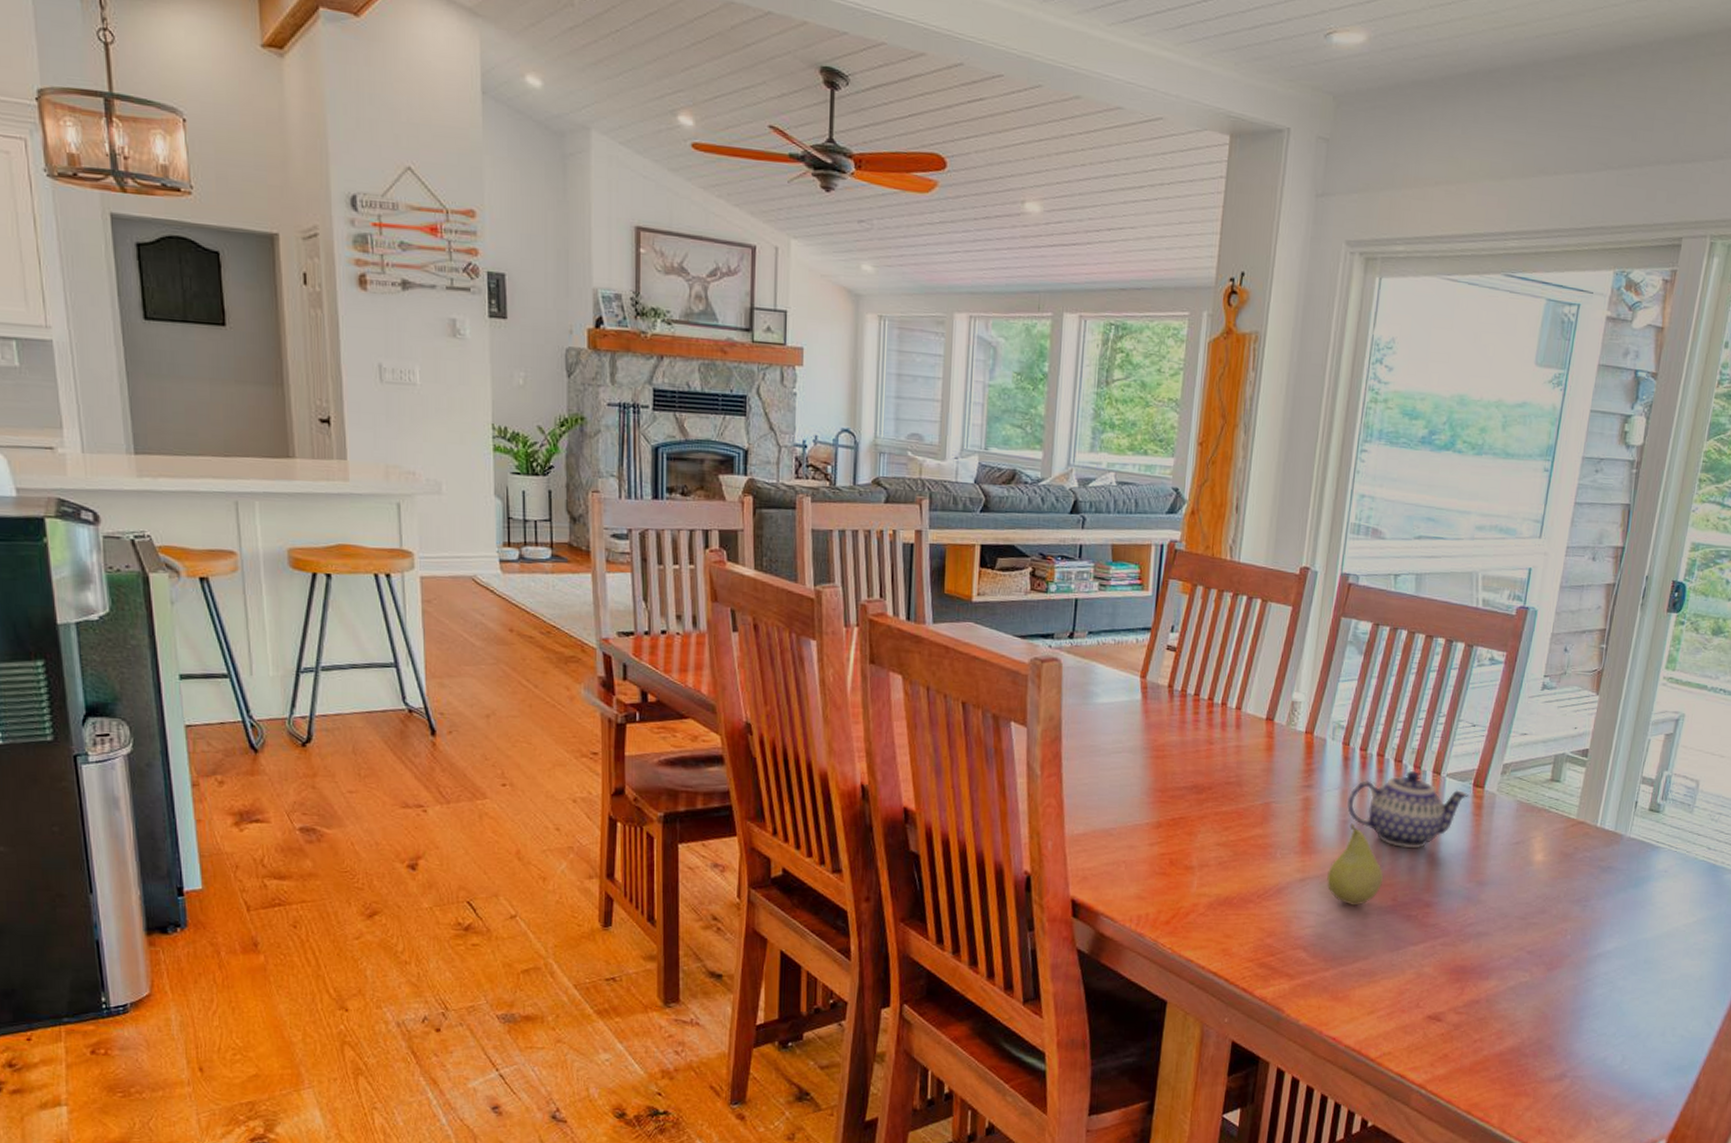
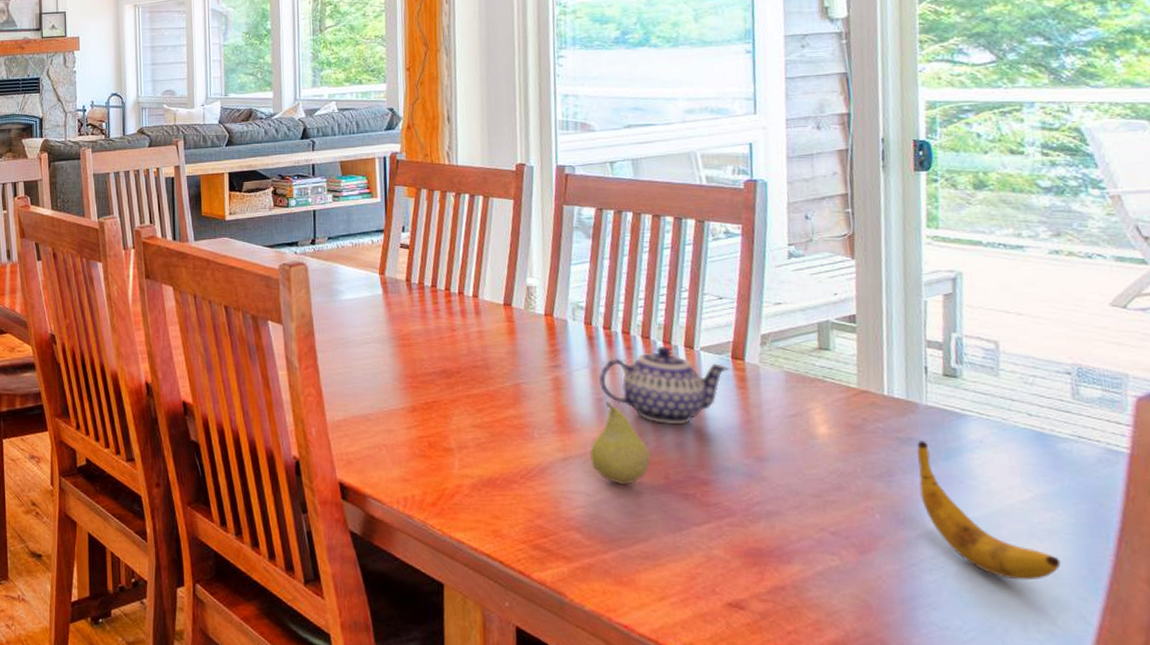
banana: none [1607,869,1703,993] -> present [917,441,1061,581]

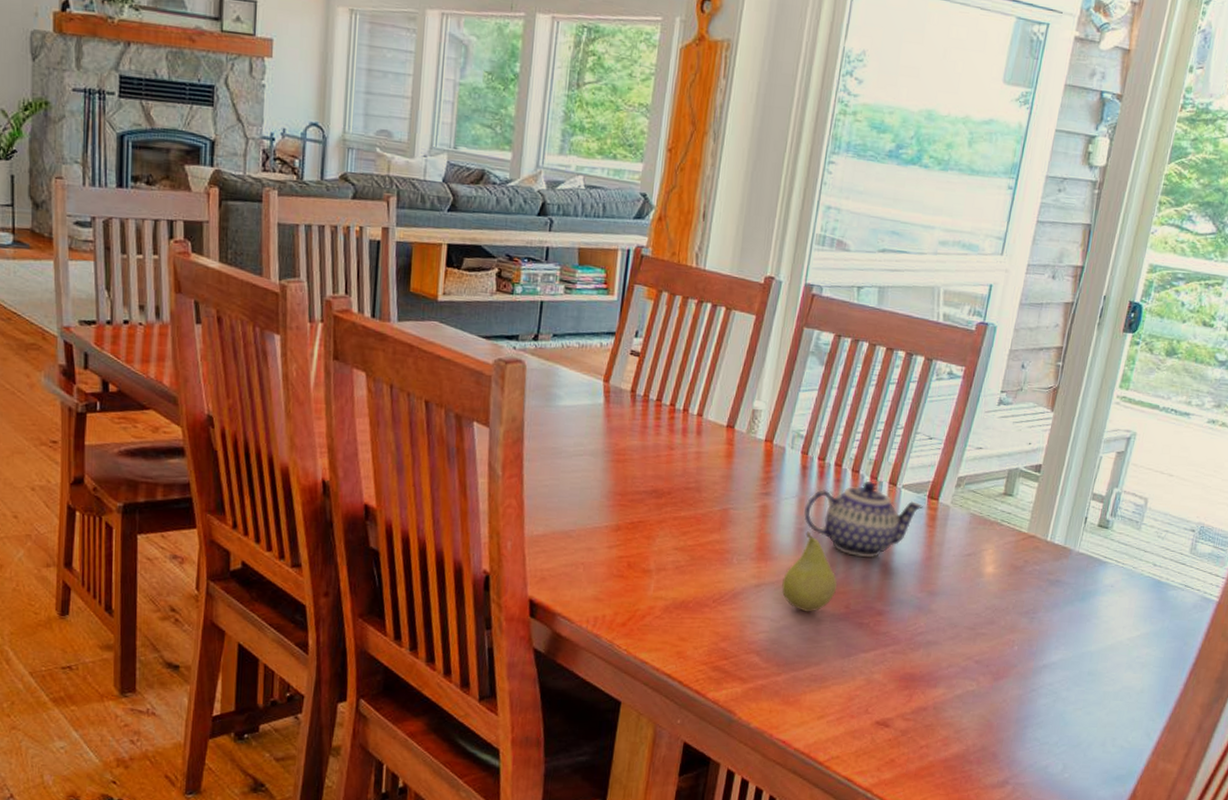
banana: present [917,441,1061,581] -> none [1053,583,1144,705]

